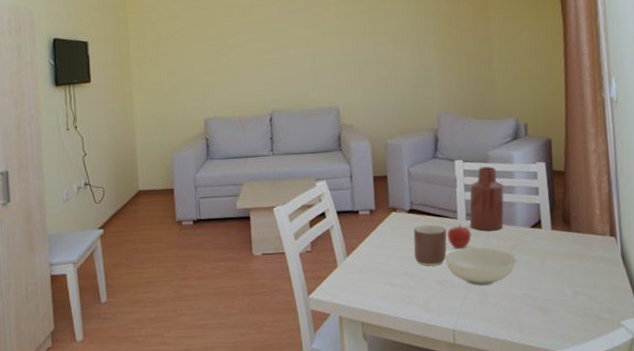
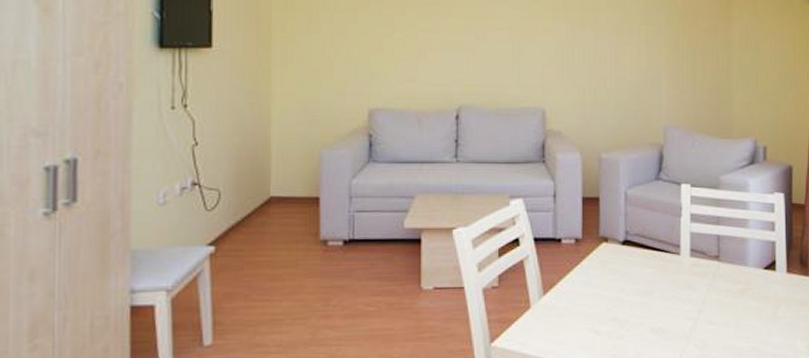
mug: present [413,225,447,266] -> none [626,260,667,311]
bowl: present [444,247,517,286] -> none [662,290,745,336]
fruit: present [447,224,471,249] -> none [667,261,695,291]
vase: present [469,166,504,231] -> none [694,193,736,271]

